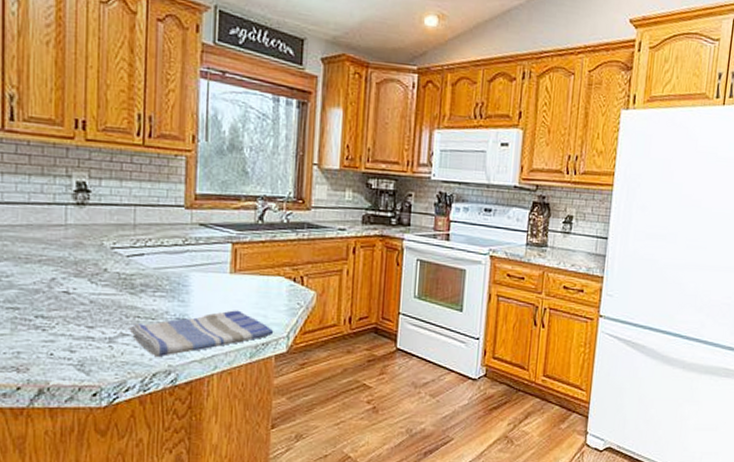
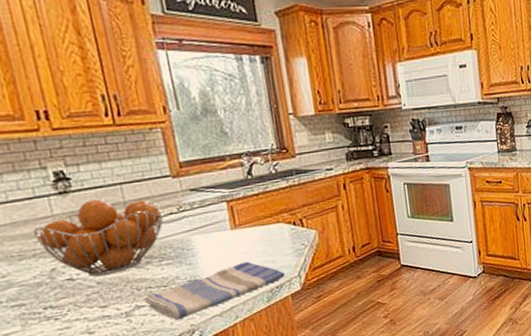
fruit basket: none [45,216,170,295] -> present [33,199,165,277]

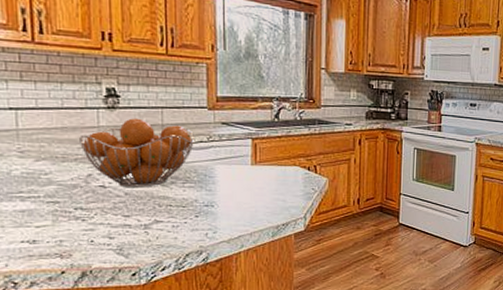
dish towel: present [143,261,285,321] -> none [162,196,293,240]

